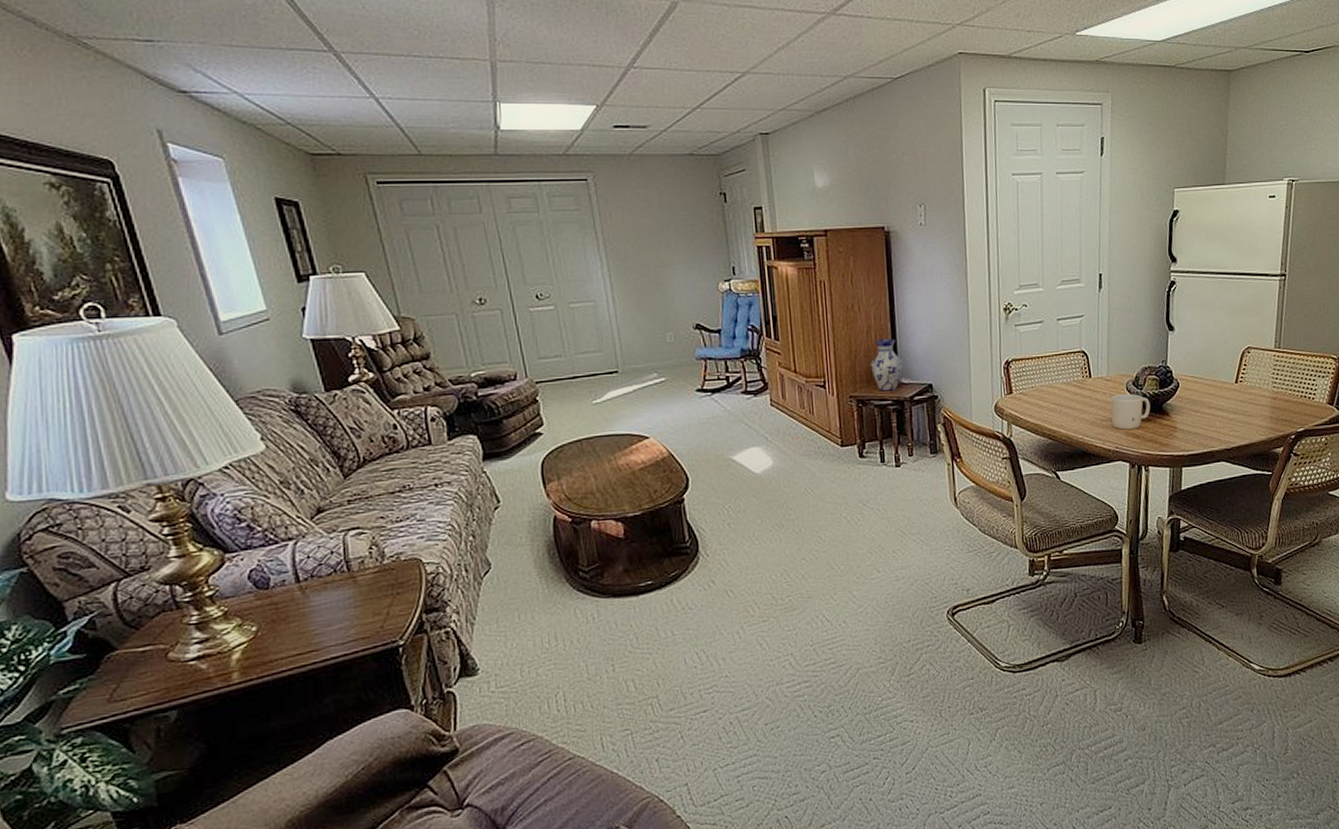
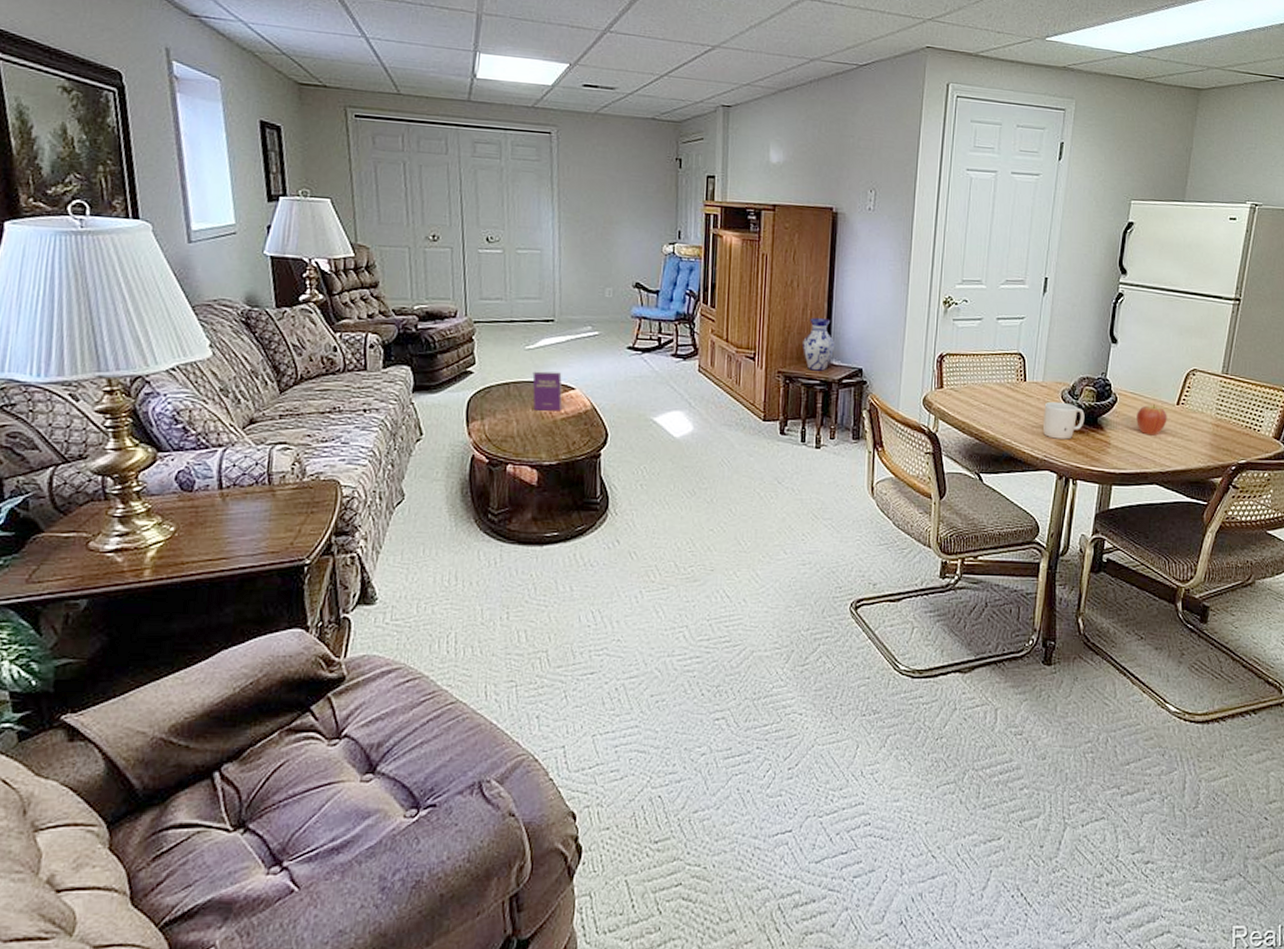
book: none [604,423,639,464] -> present [532,371,563,411]
fruit: none [1199,385,1228,416] -> present [1136,404,1167,436]

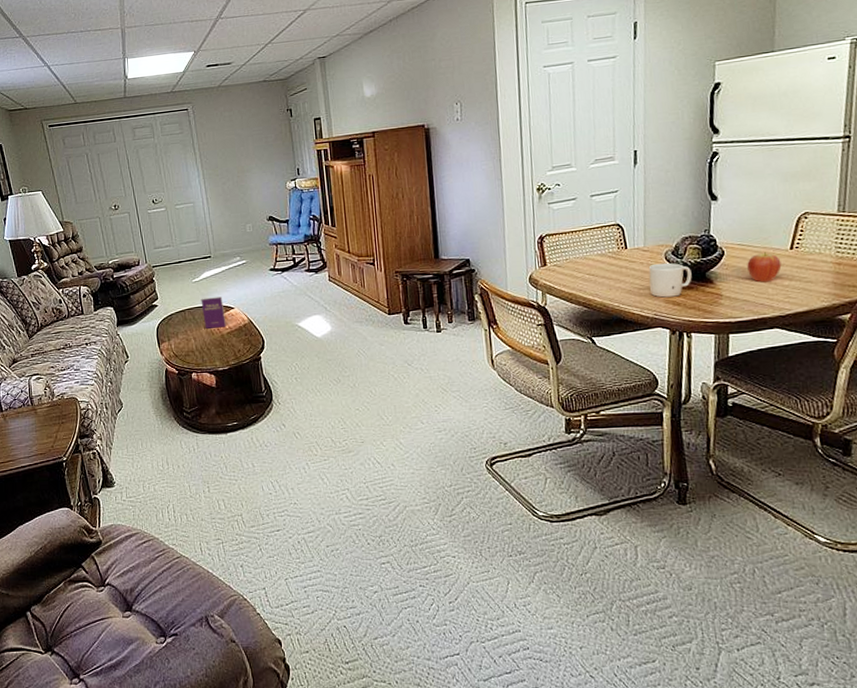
vase: present [803,318,834,371] -> none [413,220,442,267]

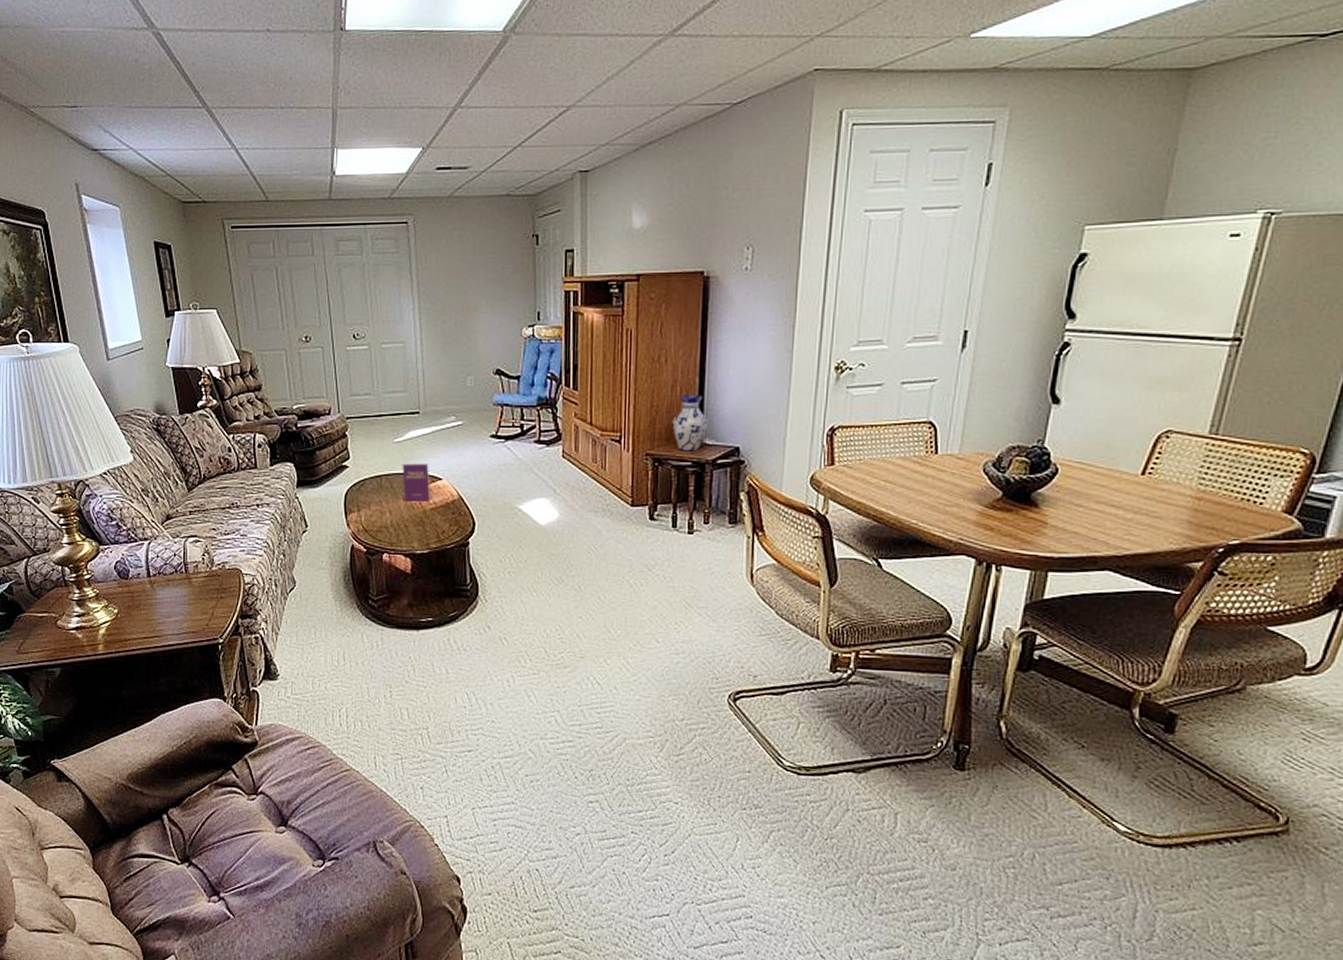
vase: none [413,220,442,267] -> present [672,395,707,452]
mug: present [648,262,692,298] -> none [957,476,1014,519]
fruit: present [747,252,782,283] -> none [1084,475,1128,513]

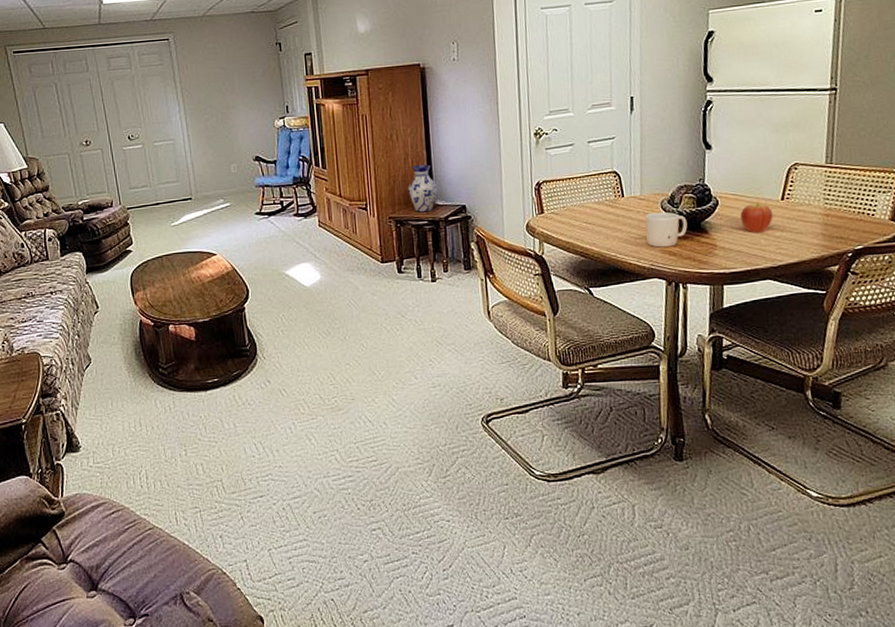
book: present [402,463,431,502] -> none [180,242,208,277]
mug: none [957,476,1014,519] -> present [645,211,688,248]
fruit: none [1084,475,1128,513] -> present [740,202,773,233]

